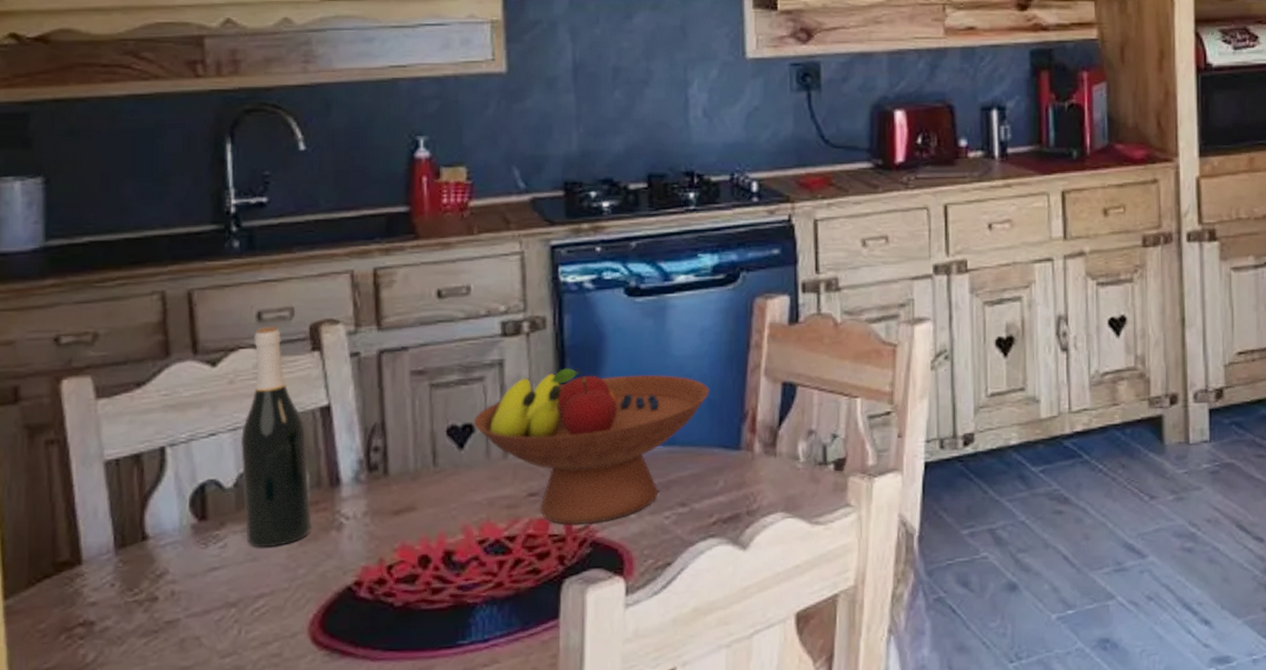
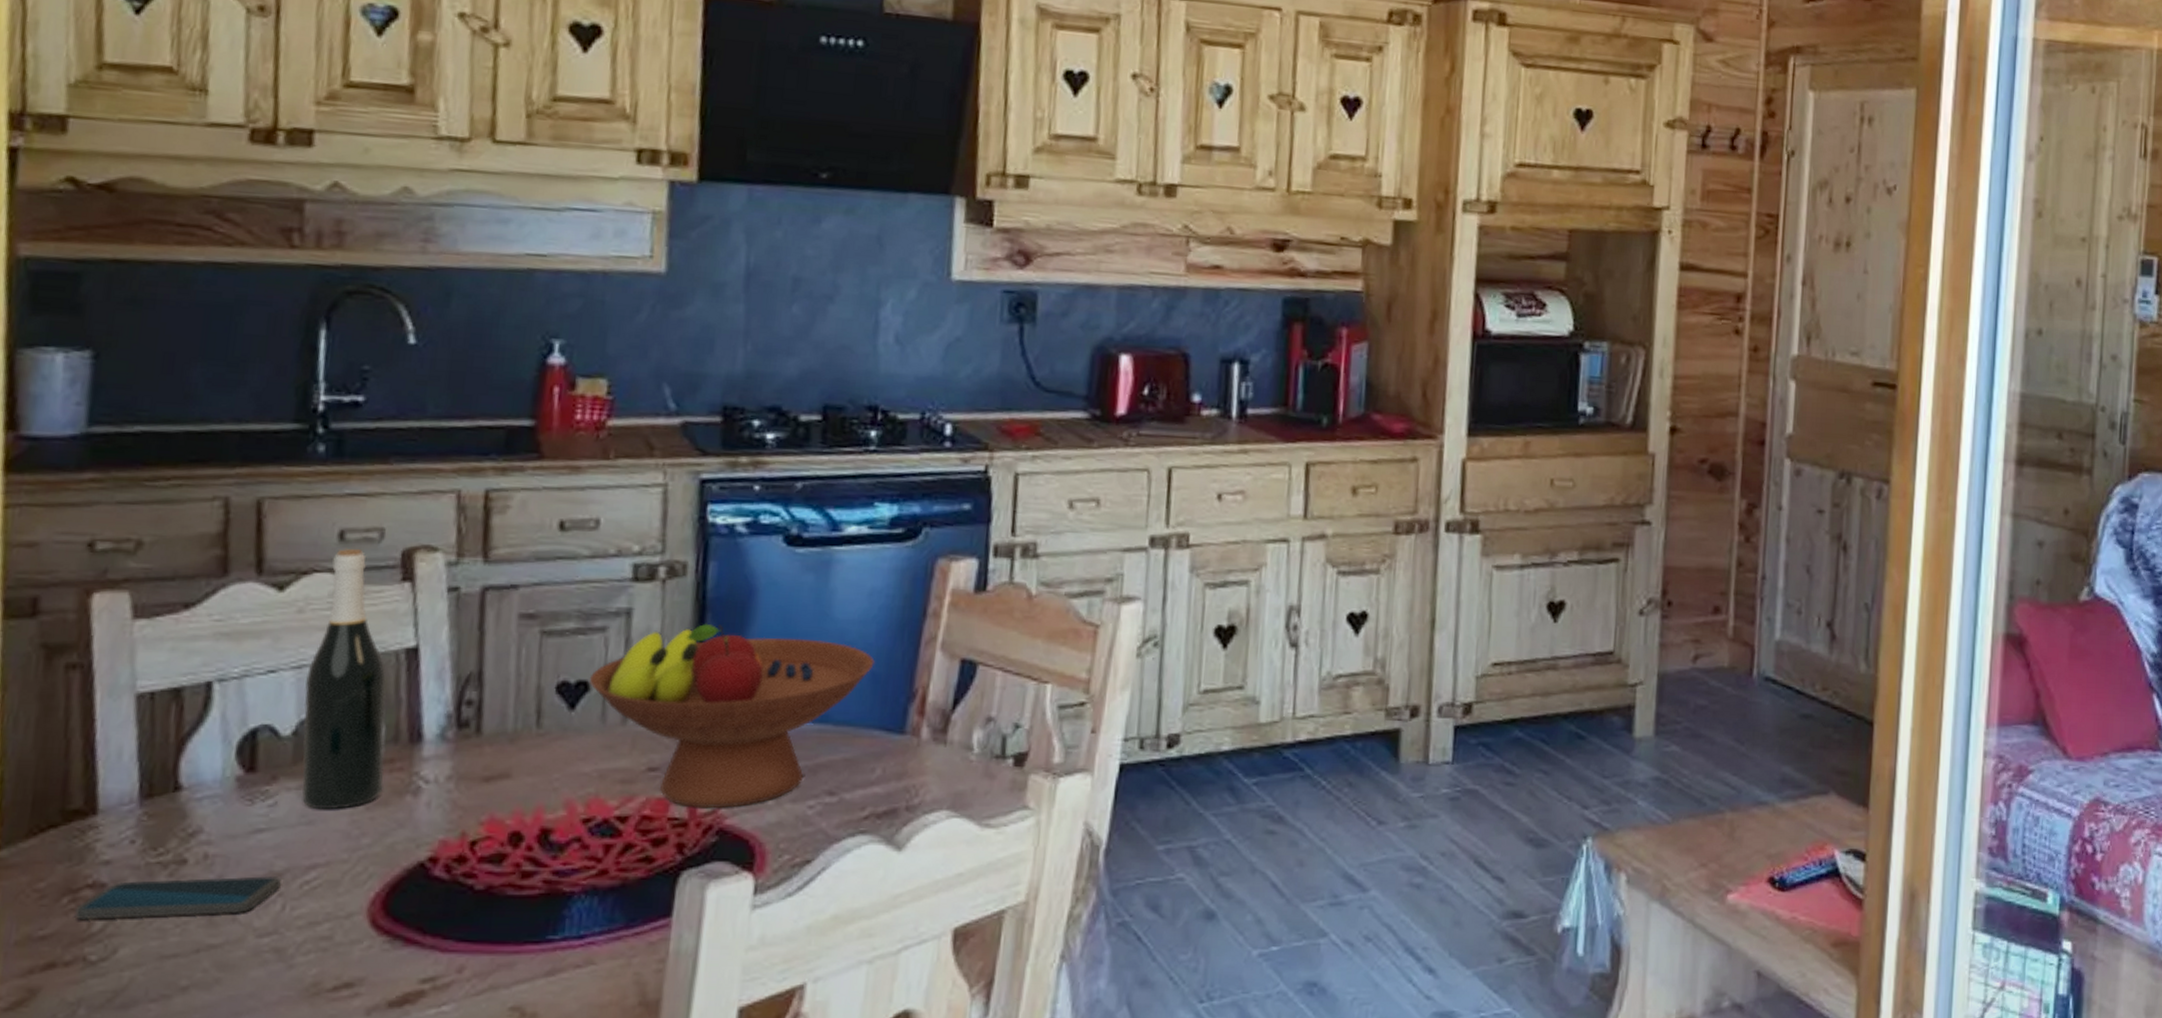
smartphone: none [71,606,237,654] -> present [75,876,282,921]

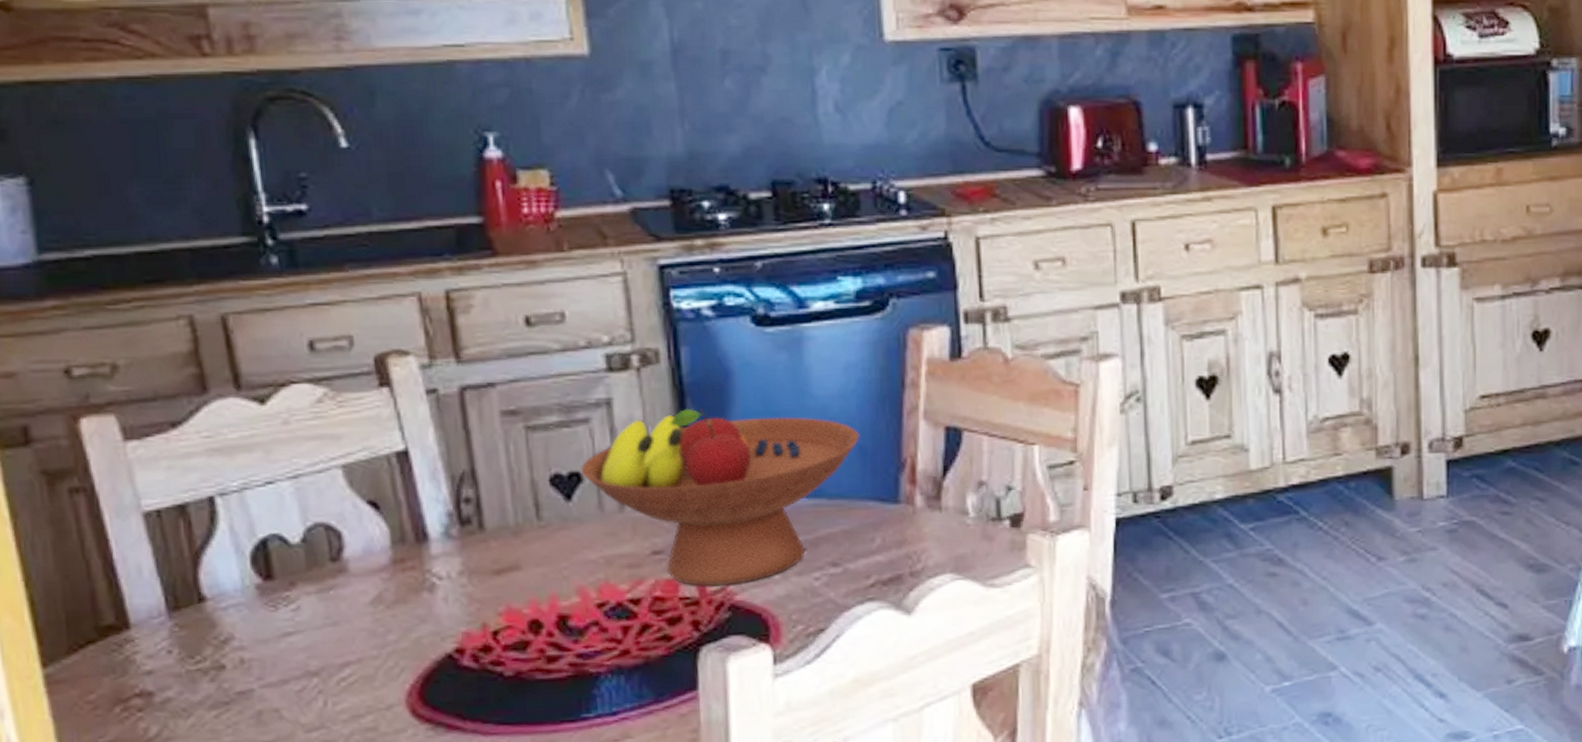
smartphone: present [75,876,282,921] -> none [129,675,320,727]
wine bottle: present [302,547,387,810] -> none [303,357,399,611]

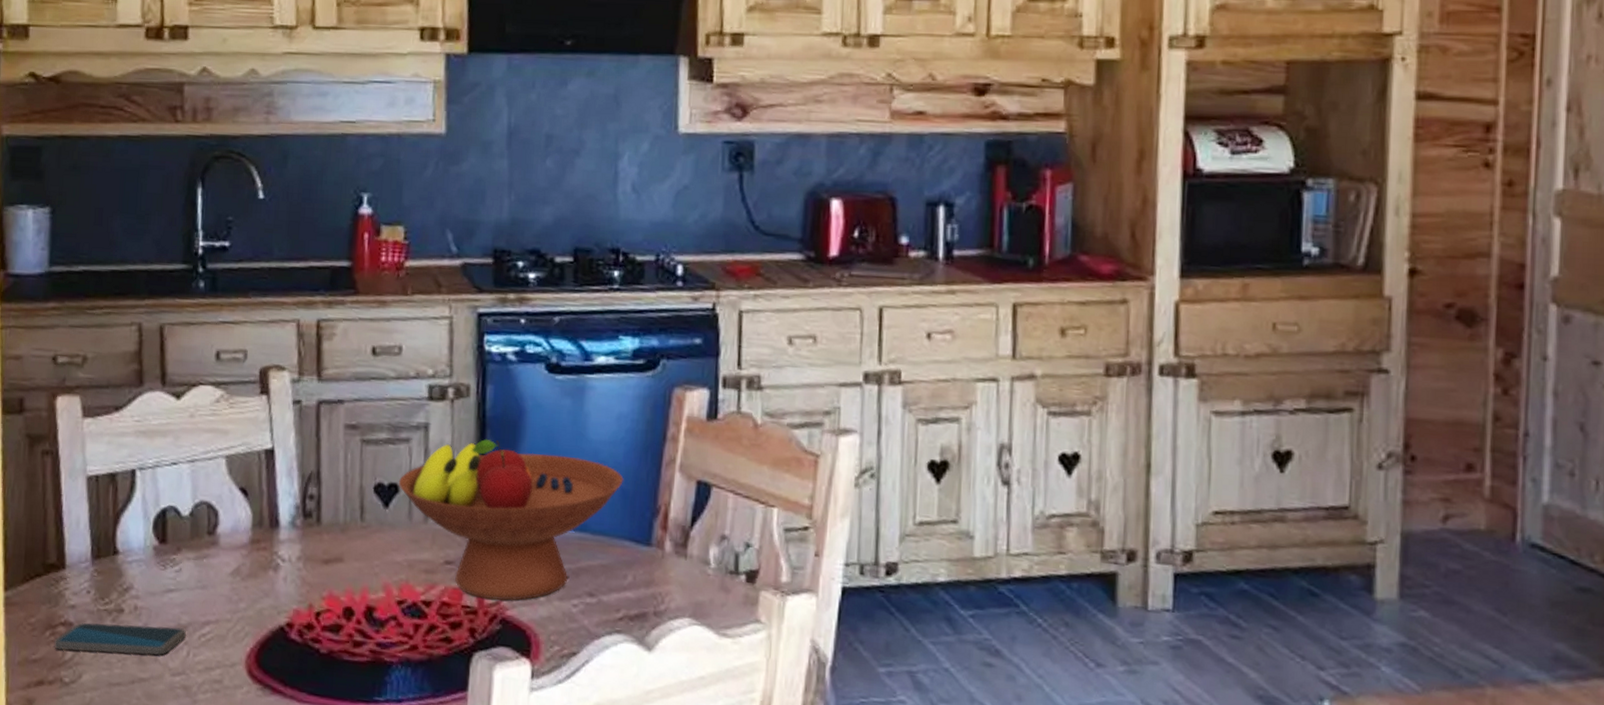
smartphone: none [129,675,320,727] -> present [54,622,187,656]

